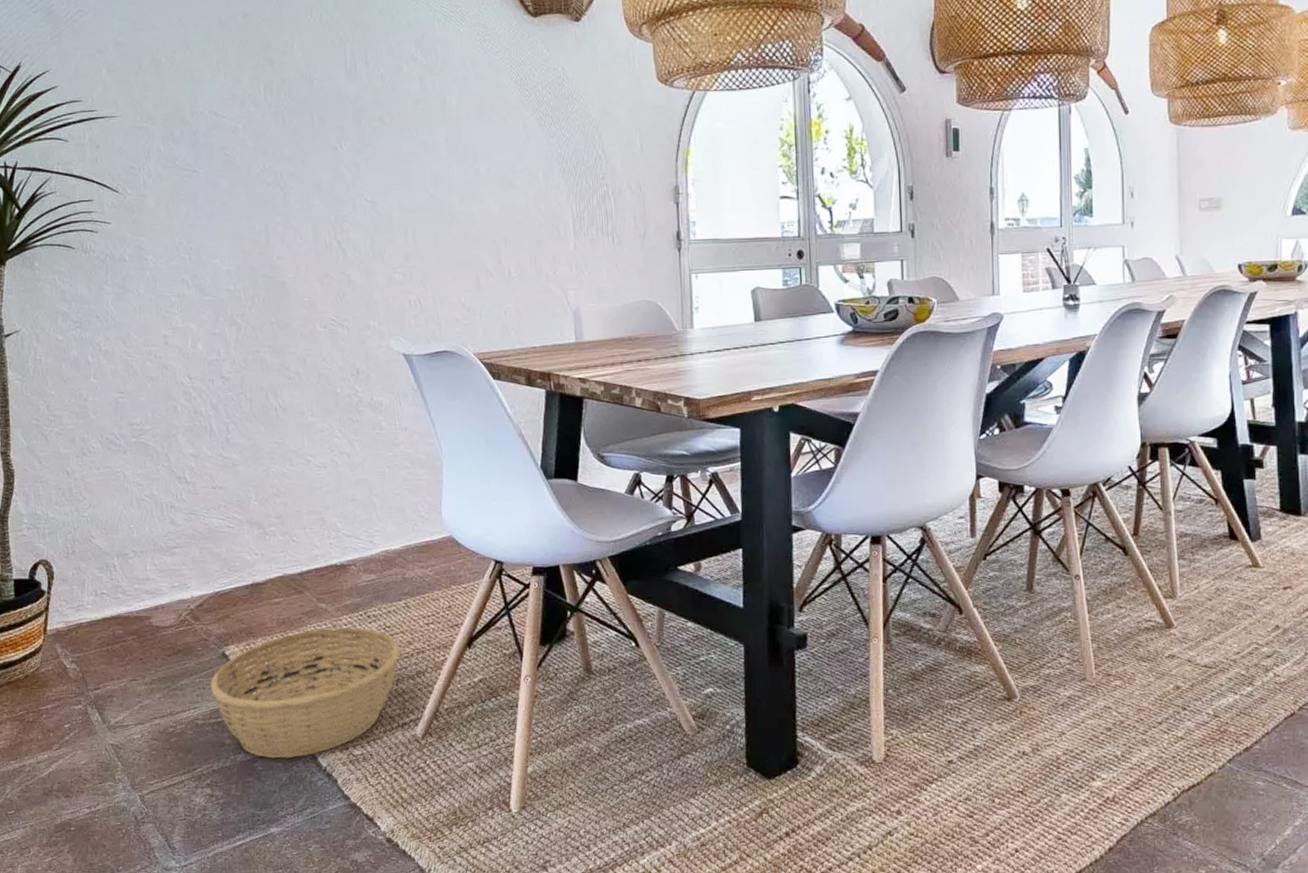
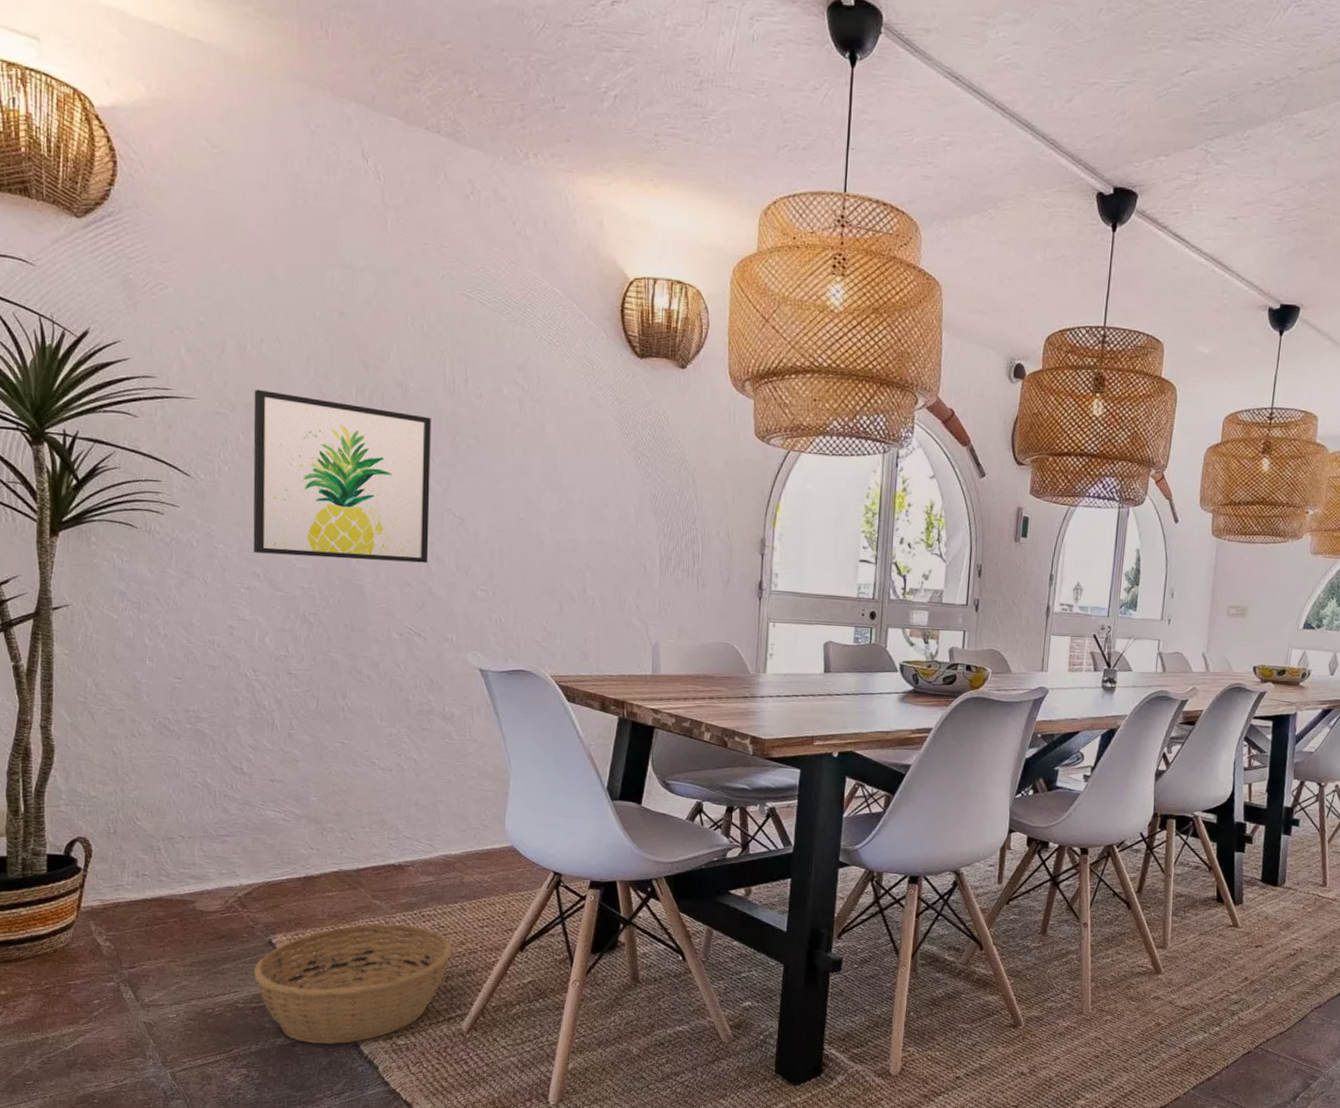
wall art: none [170,99,345,260] -> present [253,389,431,563]

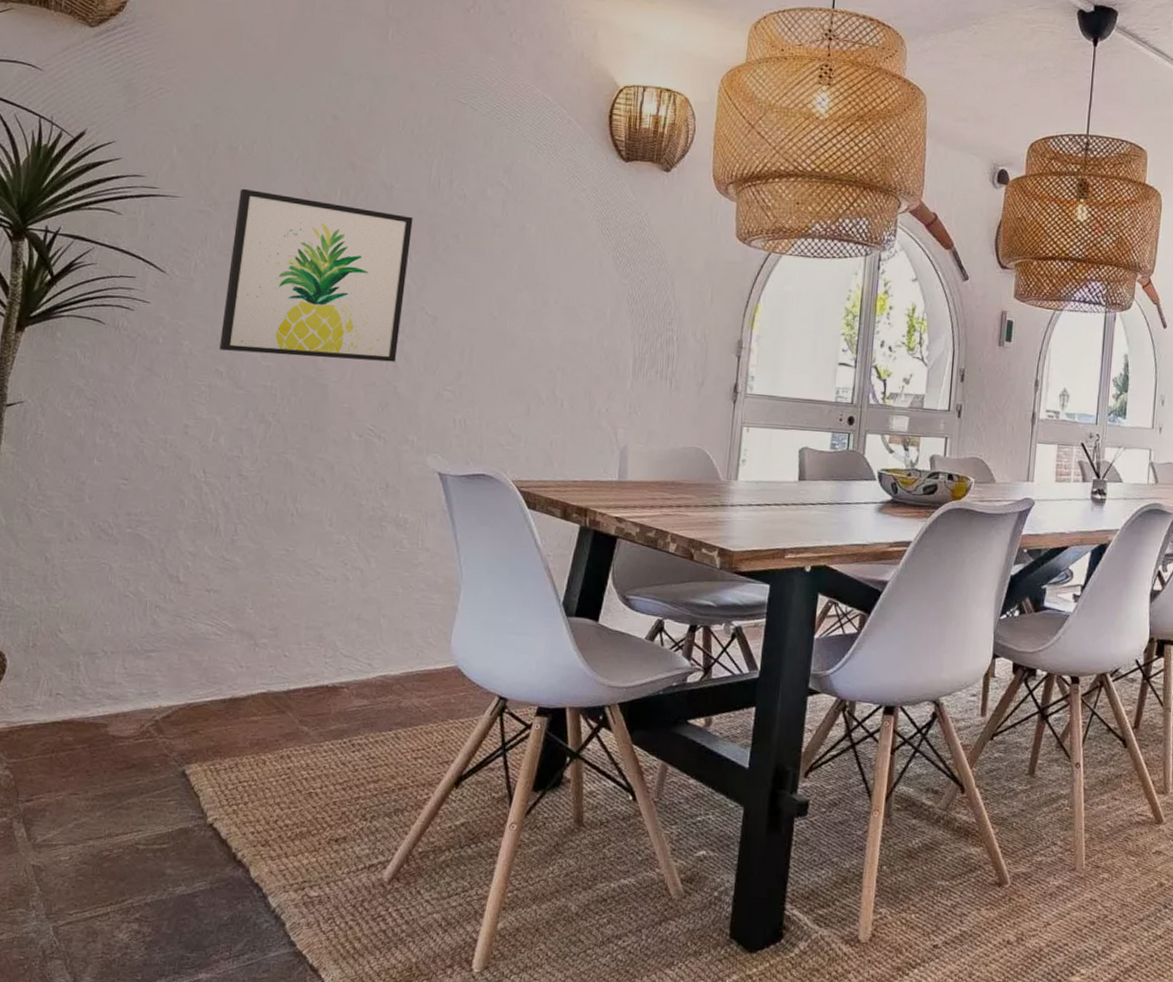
basket: present [253,924,453,1045] -> none [160,753,381,896]

